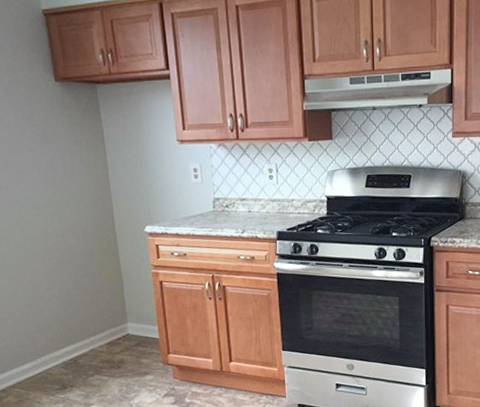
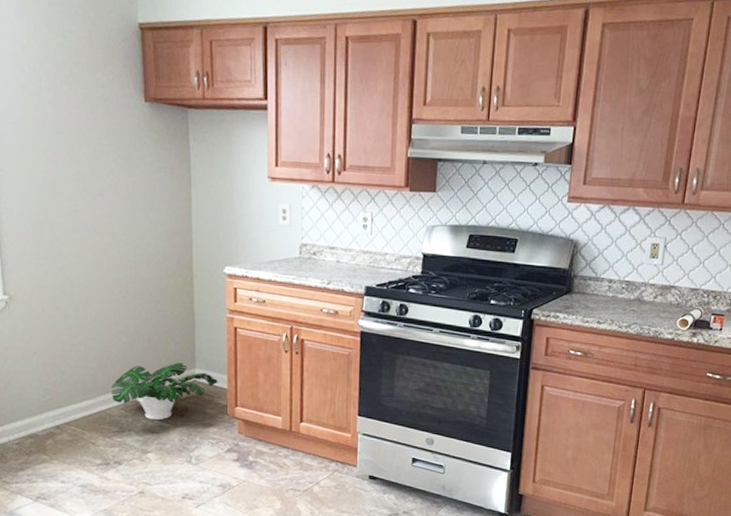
potted plant: none [50,319,150,375] -> present [112,363,218,420]

